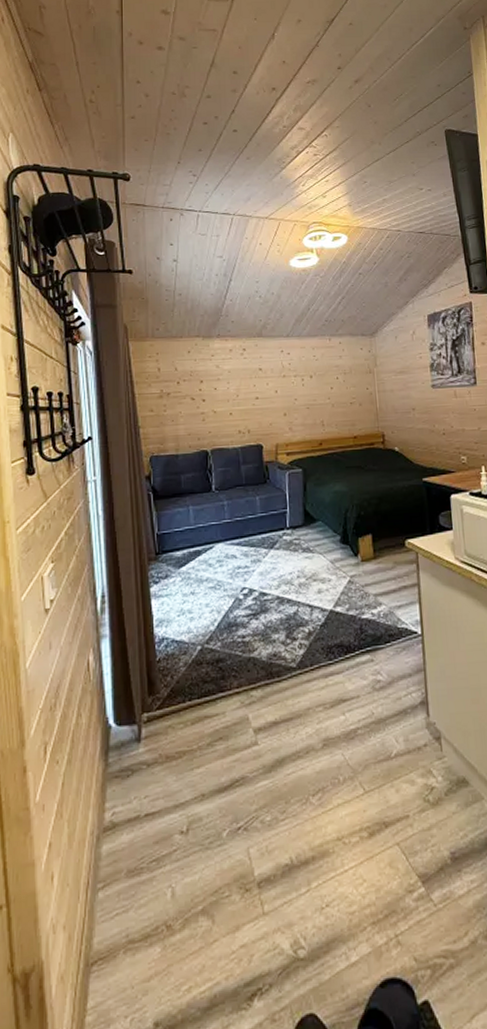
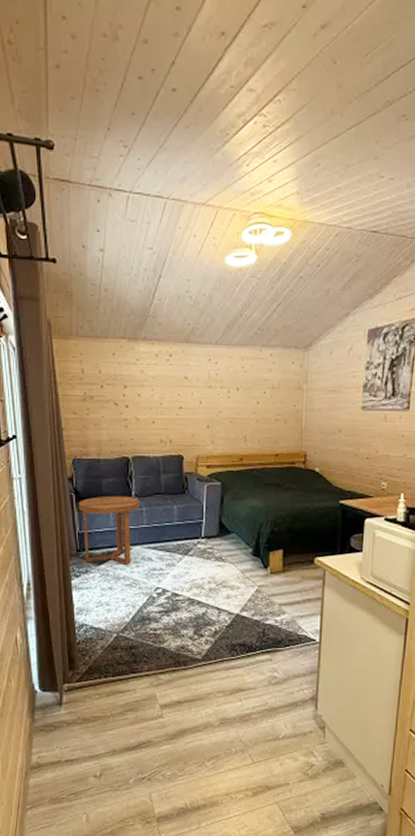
side table: none [157,490,220,566] -> present [79,495,139,565]

